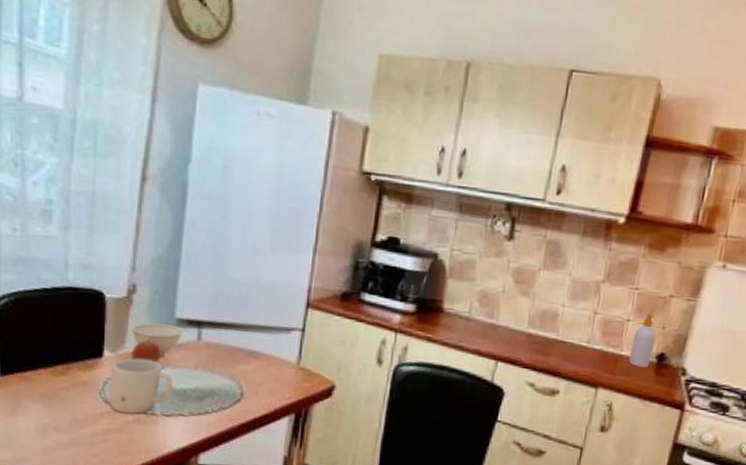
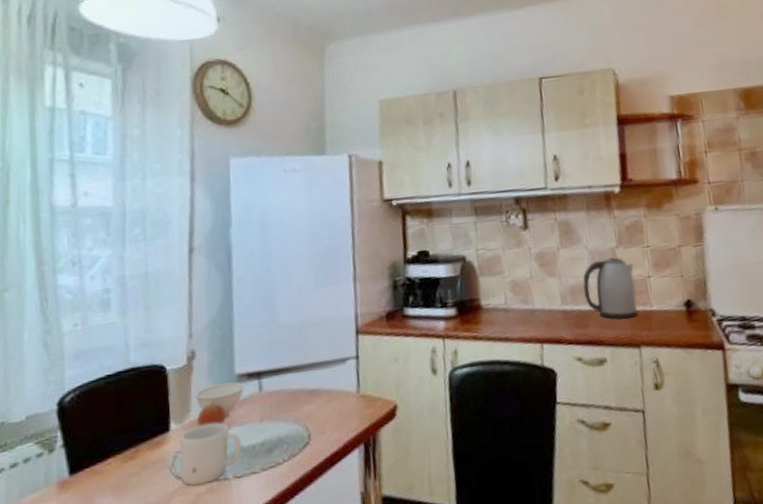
kettle: none [554,290,615,357] -> present [582,256,638,320]
soap bottle: present [629,314,656,368] -> none [658,266,681,319]

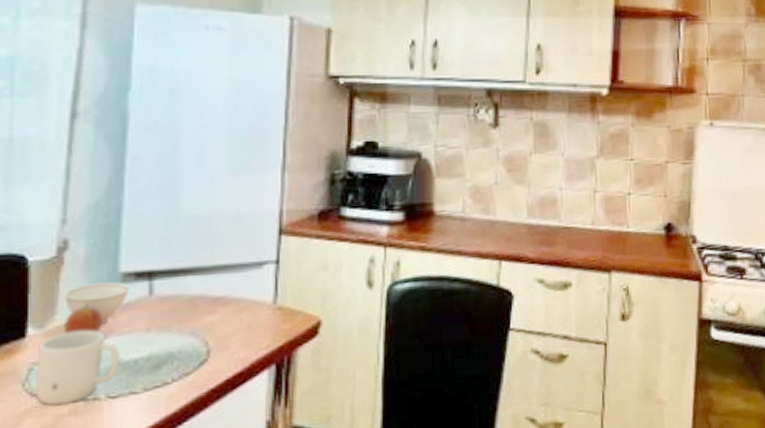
kettle: present [582,256,638,320] -> none [555,167,613,240]

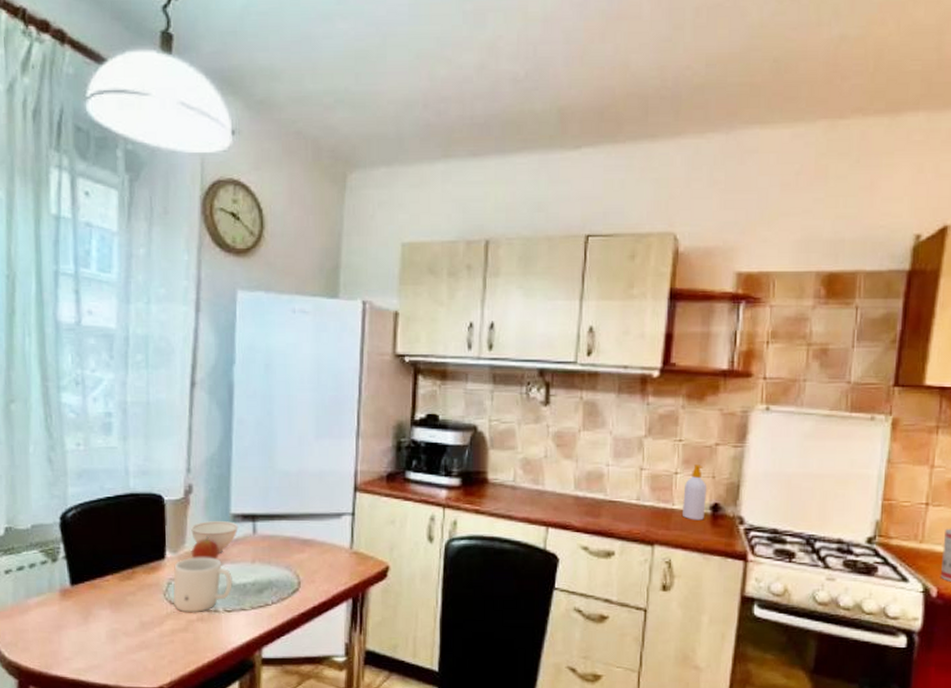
soap bottle: none [637,184,660,243] -> present [683,465,707,520]

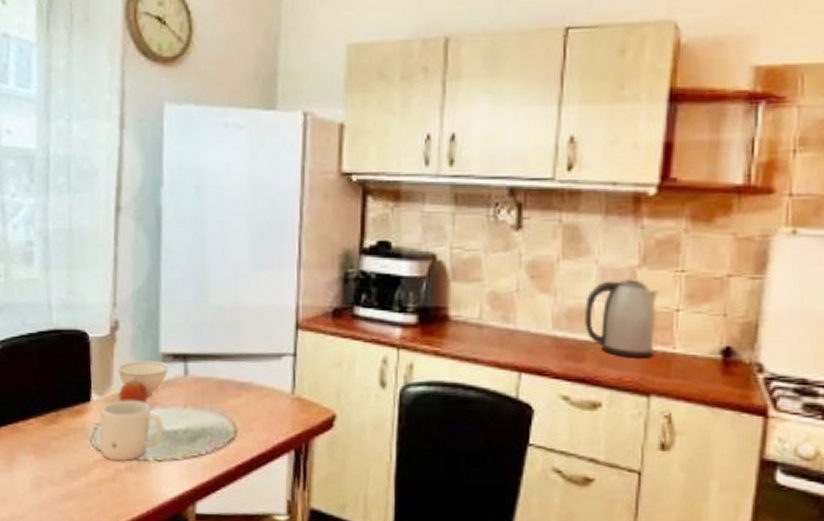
kettle: none [601,446,660,515] -> present [585,278,658,359]
soap bottle: present [683,465,707,520] -> none [686,300,717,367]

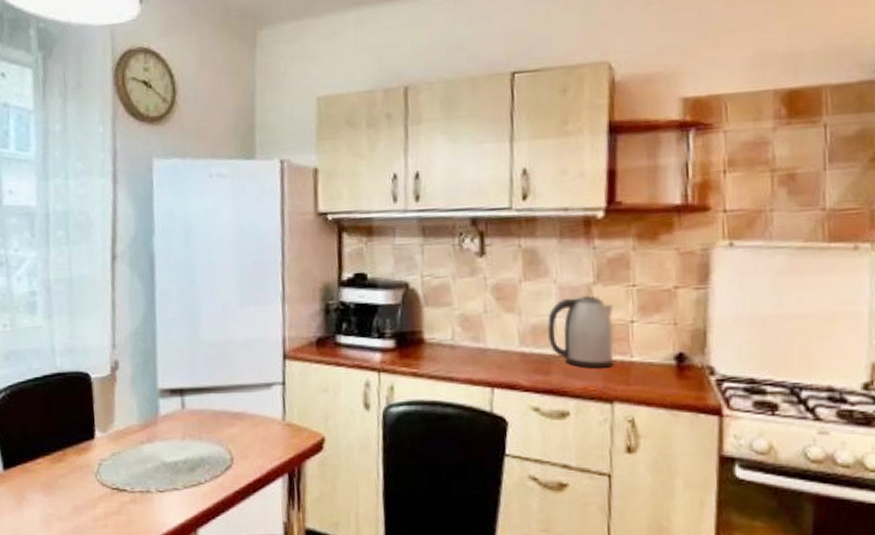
mug: present [99,400,164,462] -> none [103,435,165,495]
bowl: present [118,361,169,397] -> none [119,397,167,431]
fruit: present [118,377,148,403] -> none [120,413,149,438]

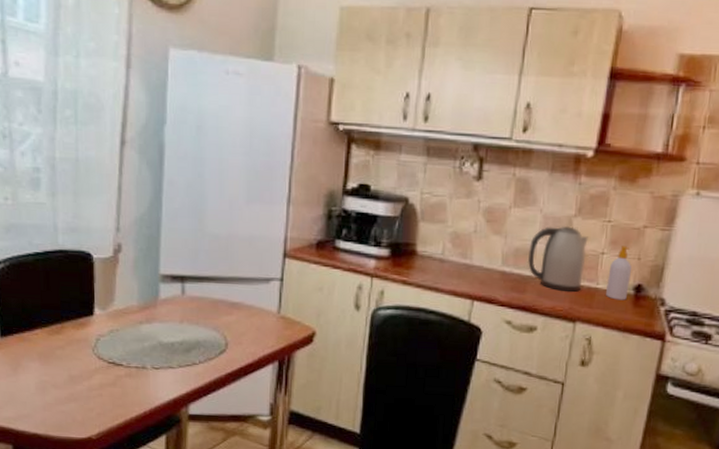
soap bottle: none [642,311,669,373] -> present [606,246,632,300]

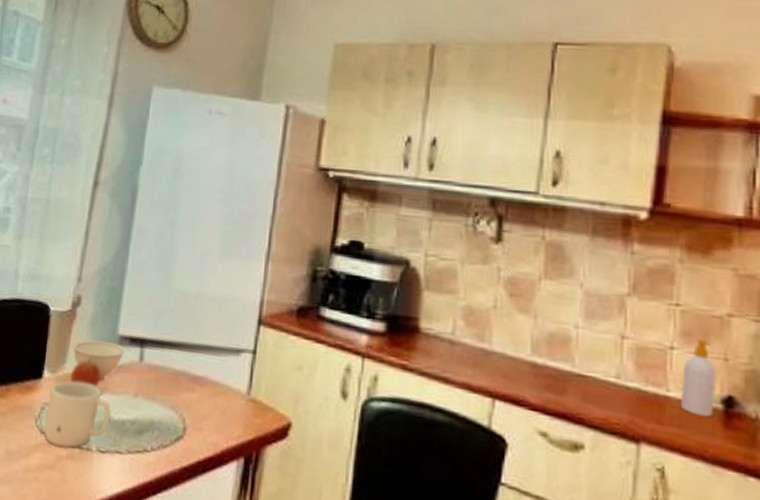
mug: none [102,314,162,369] -> present [44,380,112,449]
fruit: none [119,295,148,318] -> present [70,358,101,387]
bowl: none [120,280,167,313] -> present [73,340,125,381]
kettle: present [528,225,588,292] -> none [567,306,649,399]

